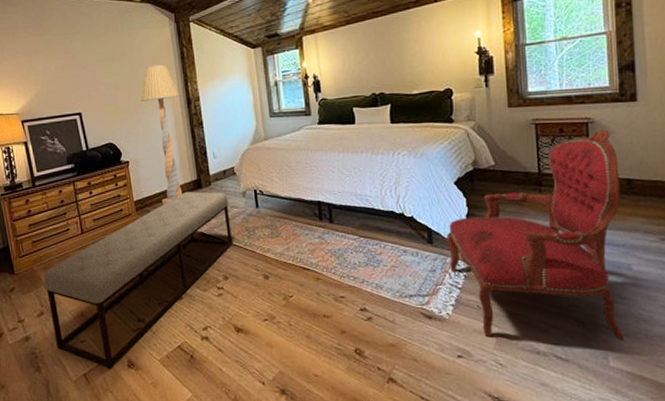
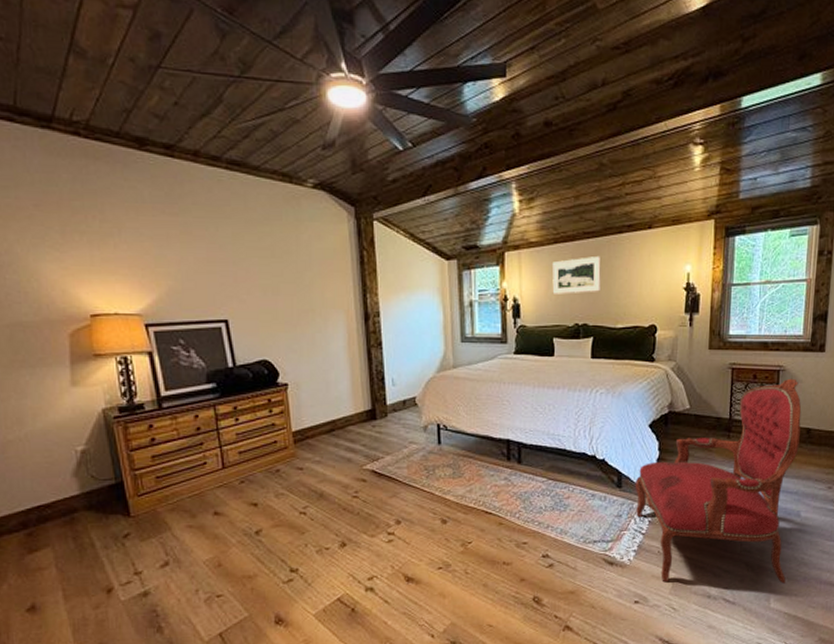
bench: present [44,191,233,370] -> none [171,422,409,627]
floor lamp: present [141,64,183,205] -> none [308,268,355,437]
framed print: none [347,31,393,69] -> present [552,255,601,294]

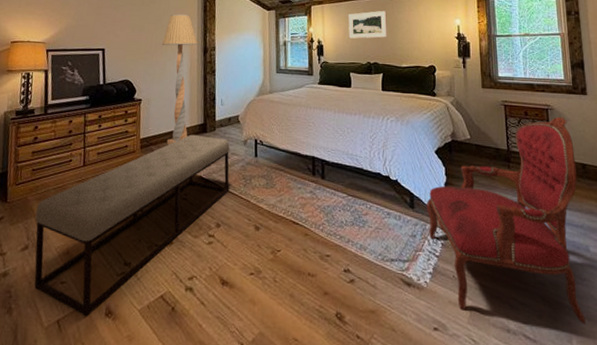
bench: none [171,422,409,627] -> present [34,134,230,317]
floor lamp: none [308,268,355,437] -> present [162,14,198,145]

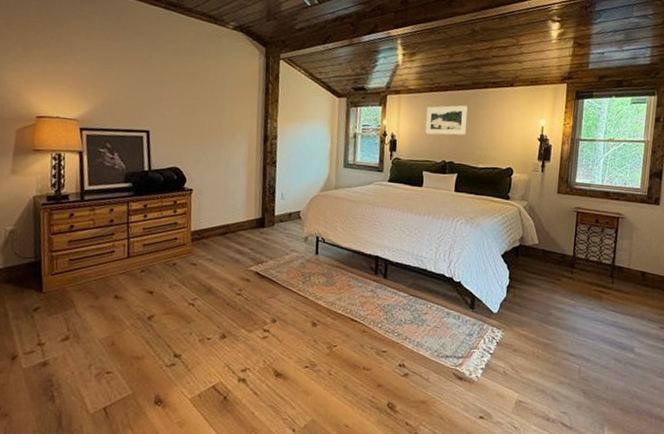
bench: present [34,134,230,317] -> none [75,228,289,405]
floor lamp: present [162,14,198,145] -> none [217,95,257,239]
armchair: present [426,116,586,324] -> none [485,225,638,414]

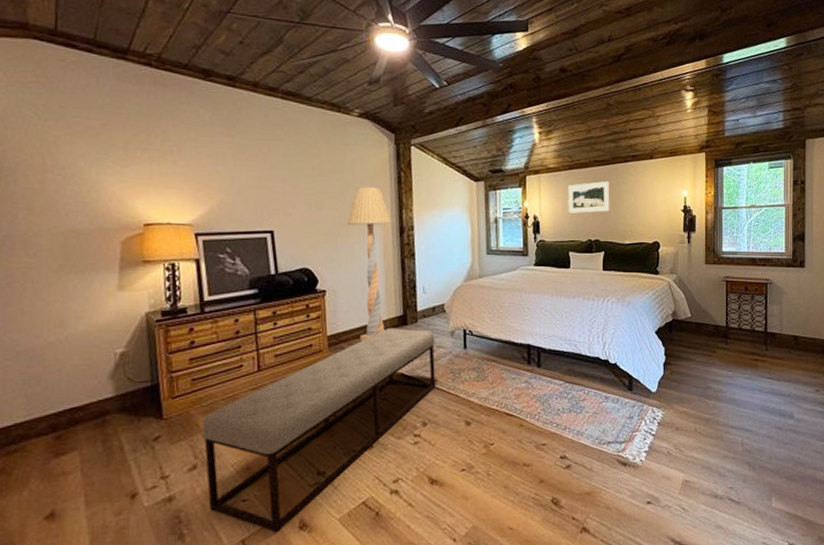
bench: none [75,228,289,405] -> present [202,327,436,533]
floor lamp: none [217,95,257,239] -> present [348,186,392,341]

